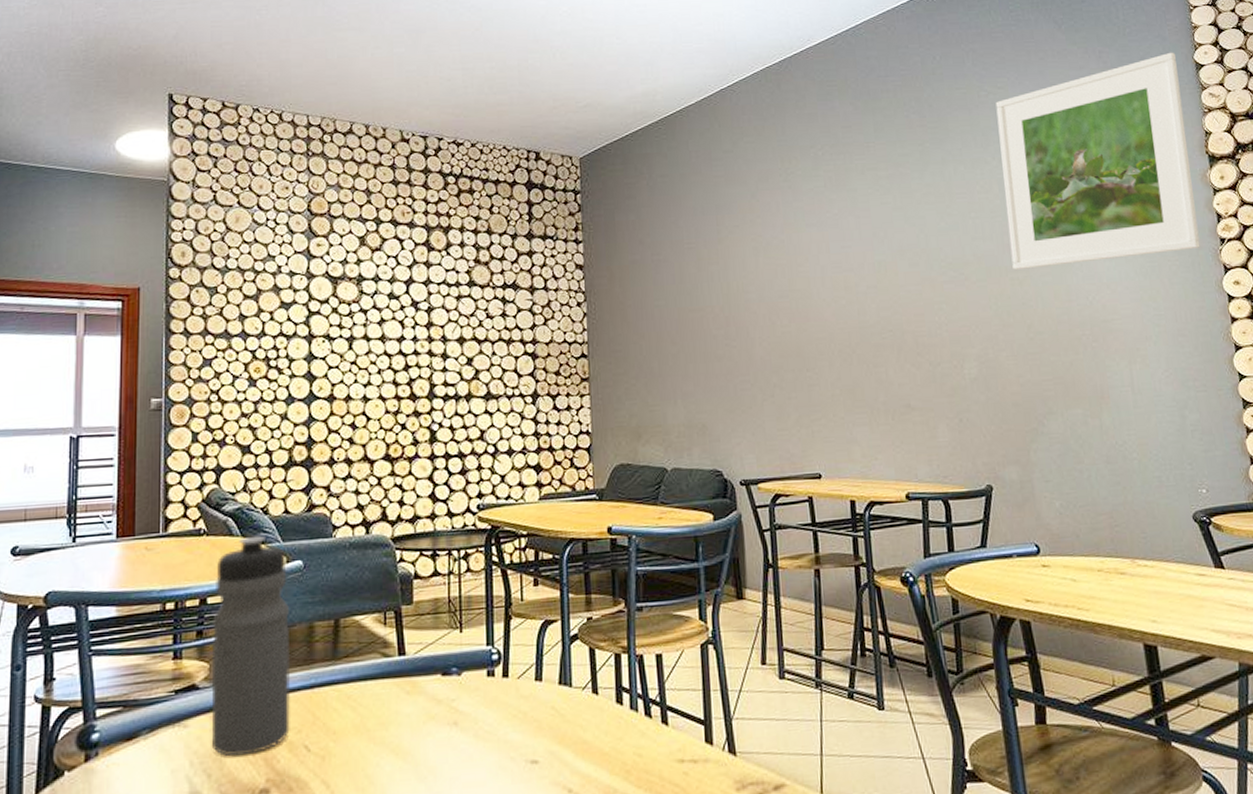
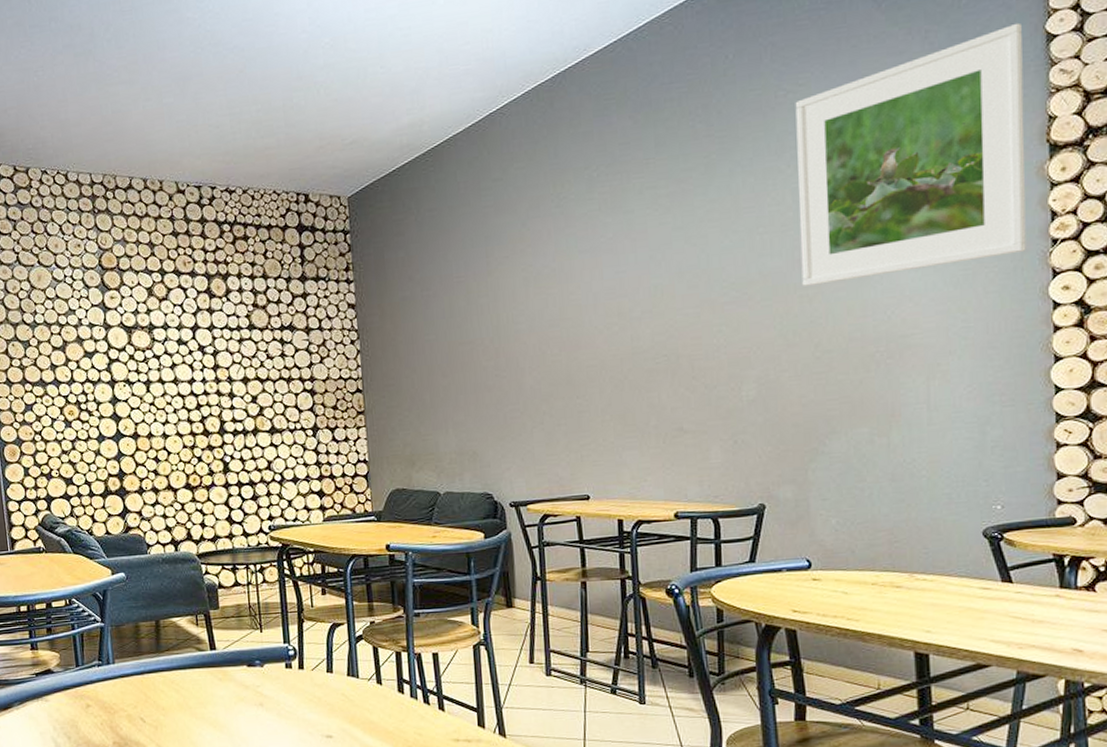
water bottle: present [211,535,291,757] -> none [56,552,128,724]

